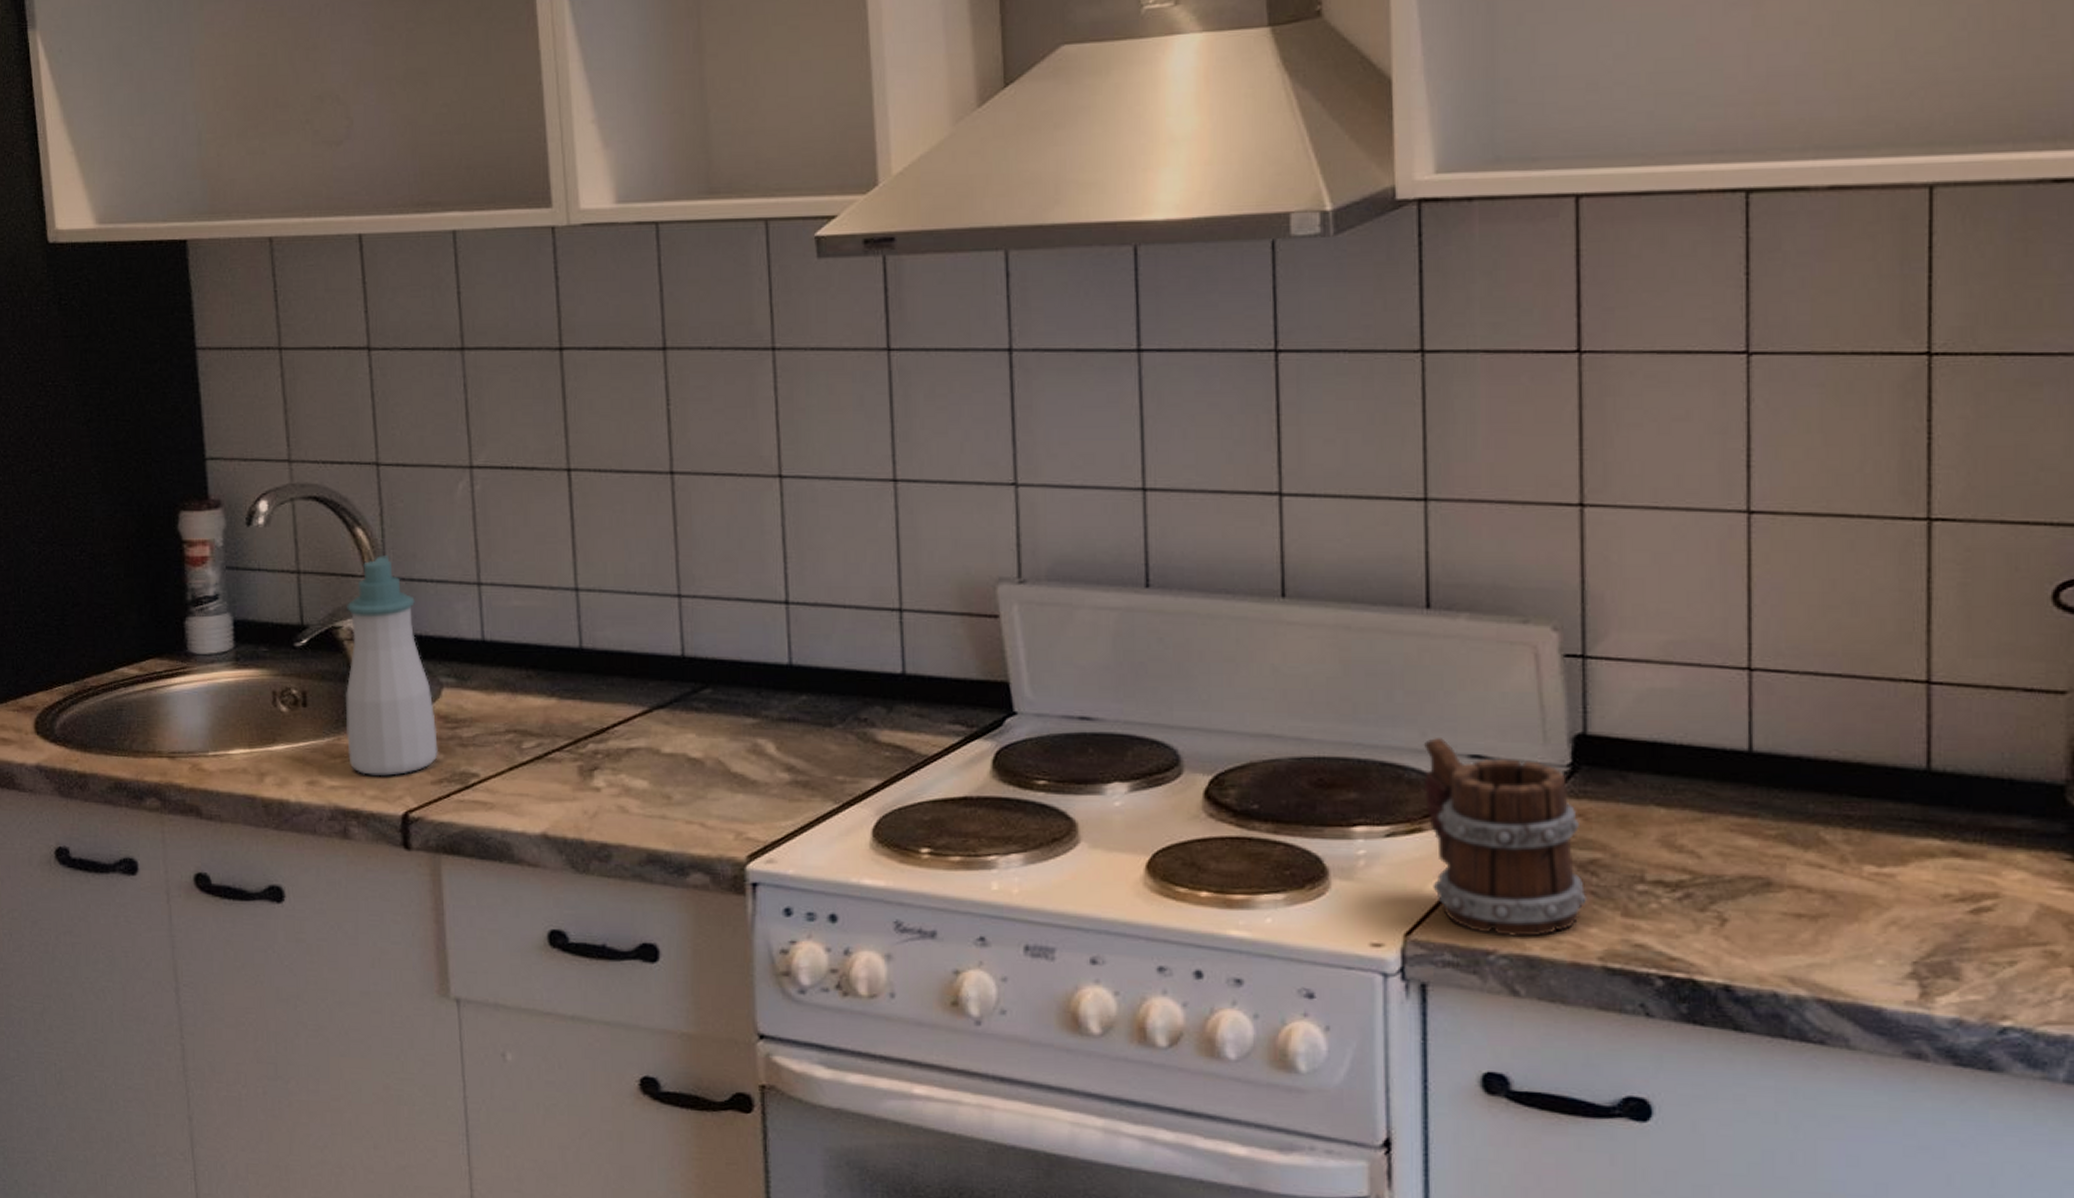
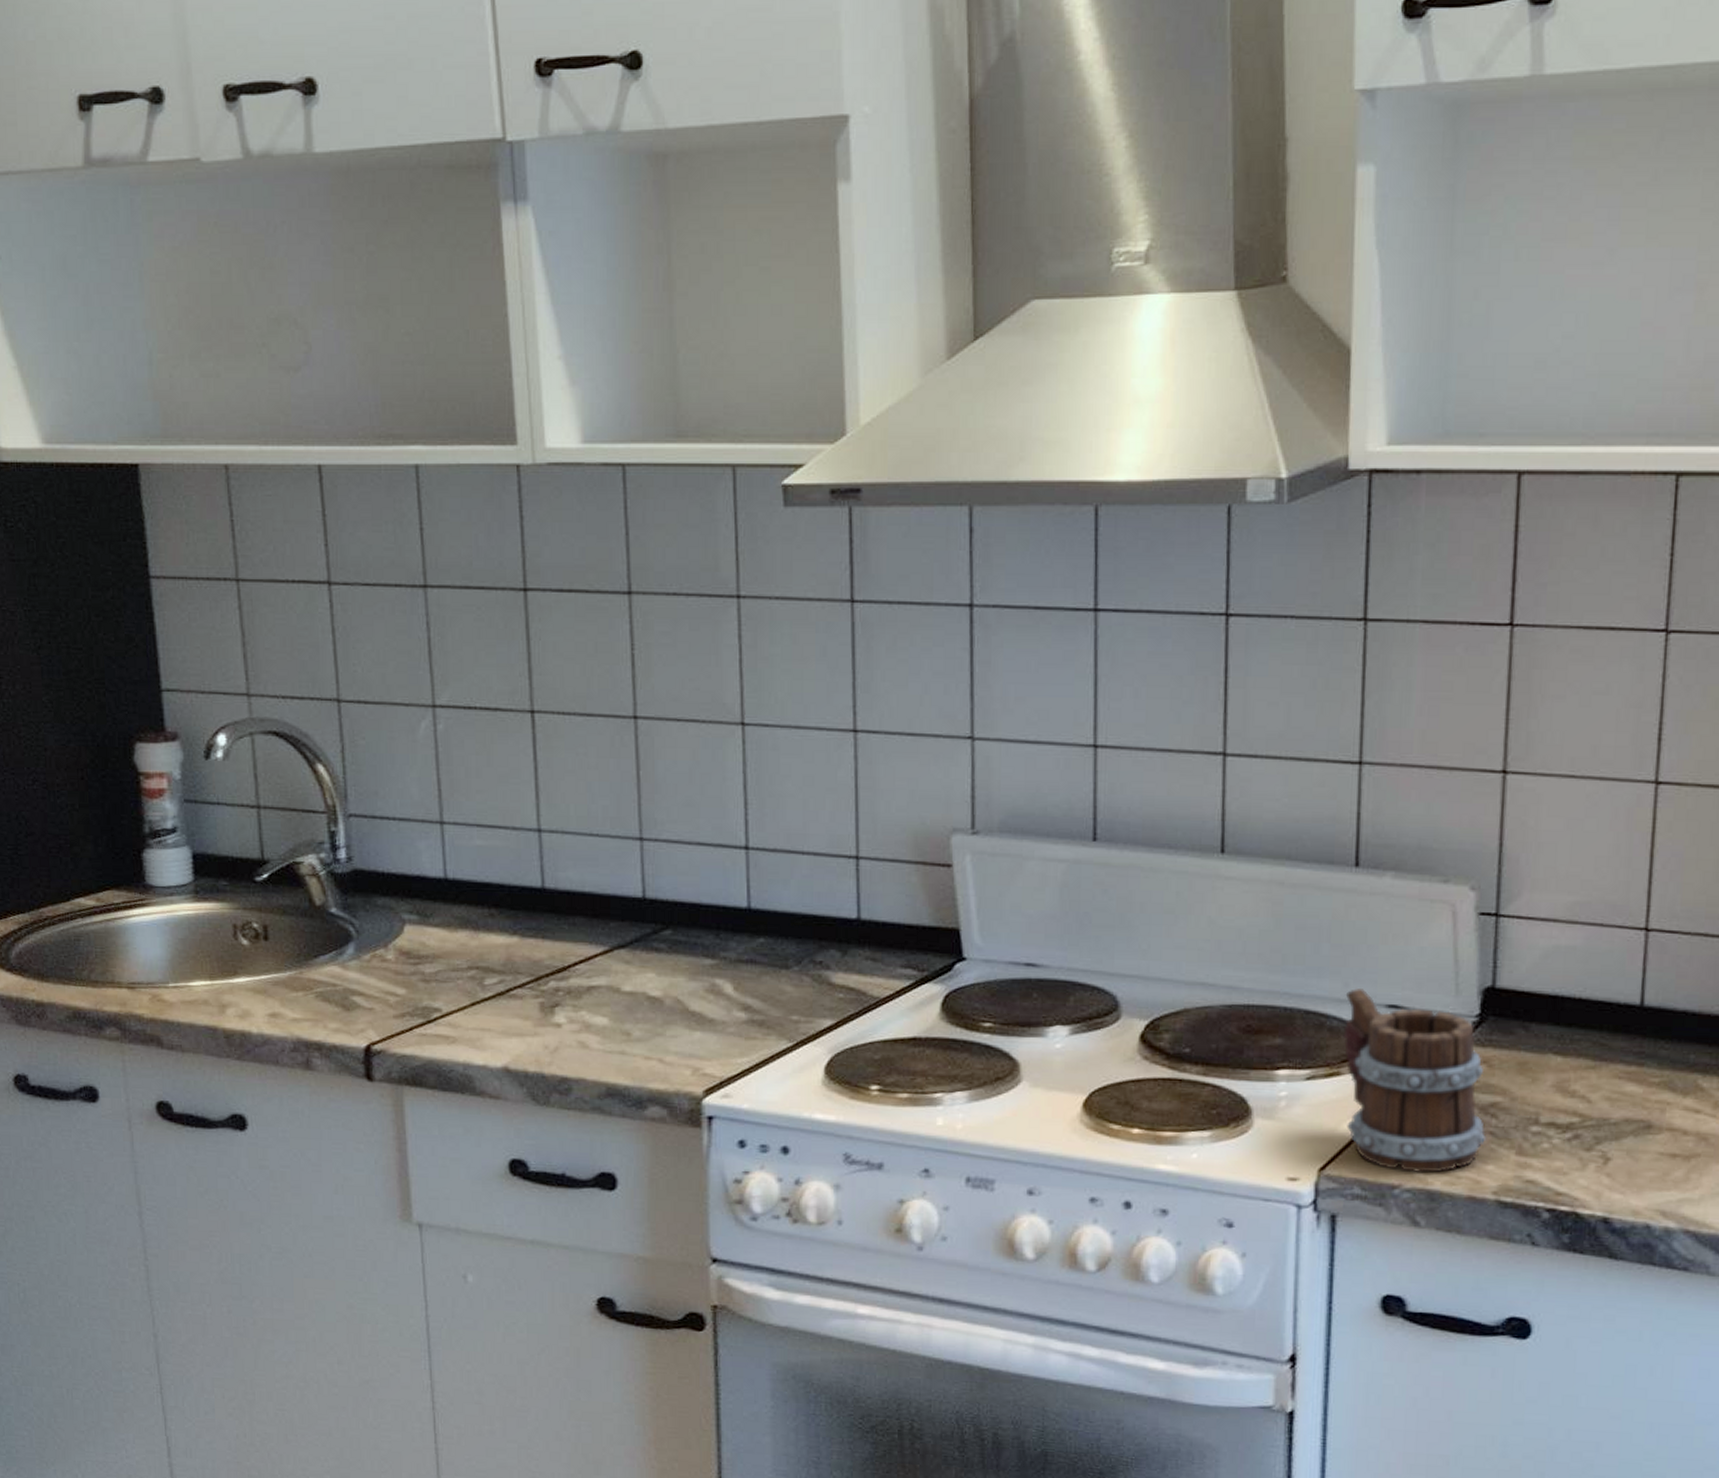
soap bottle: present [346,555,438,776] -> none [308,792,400,1009]

